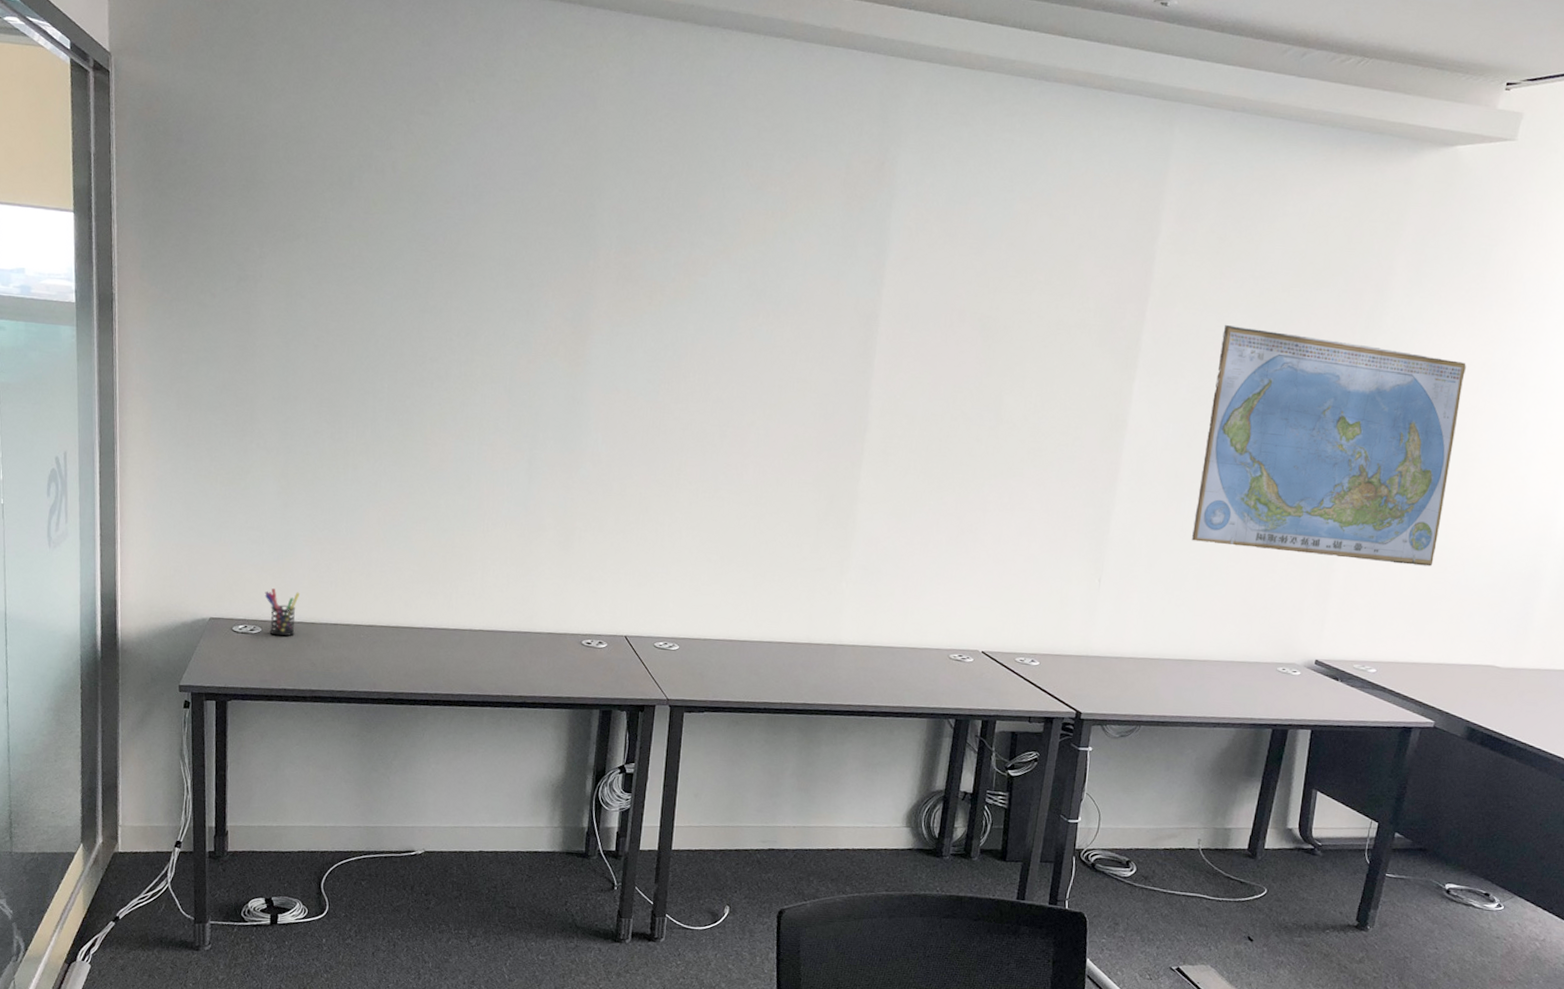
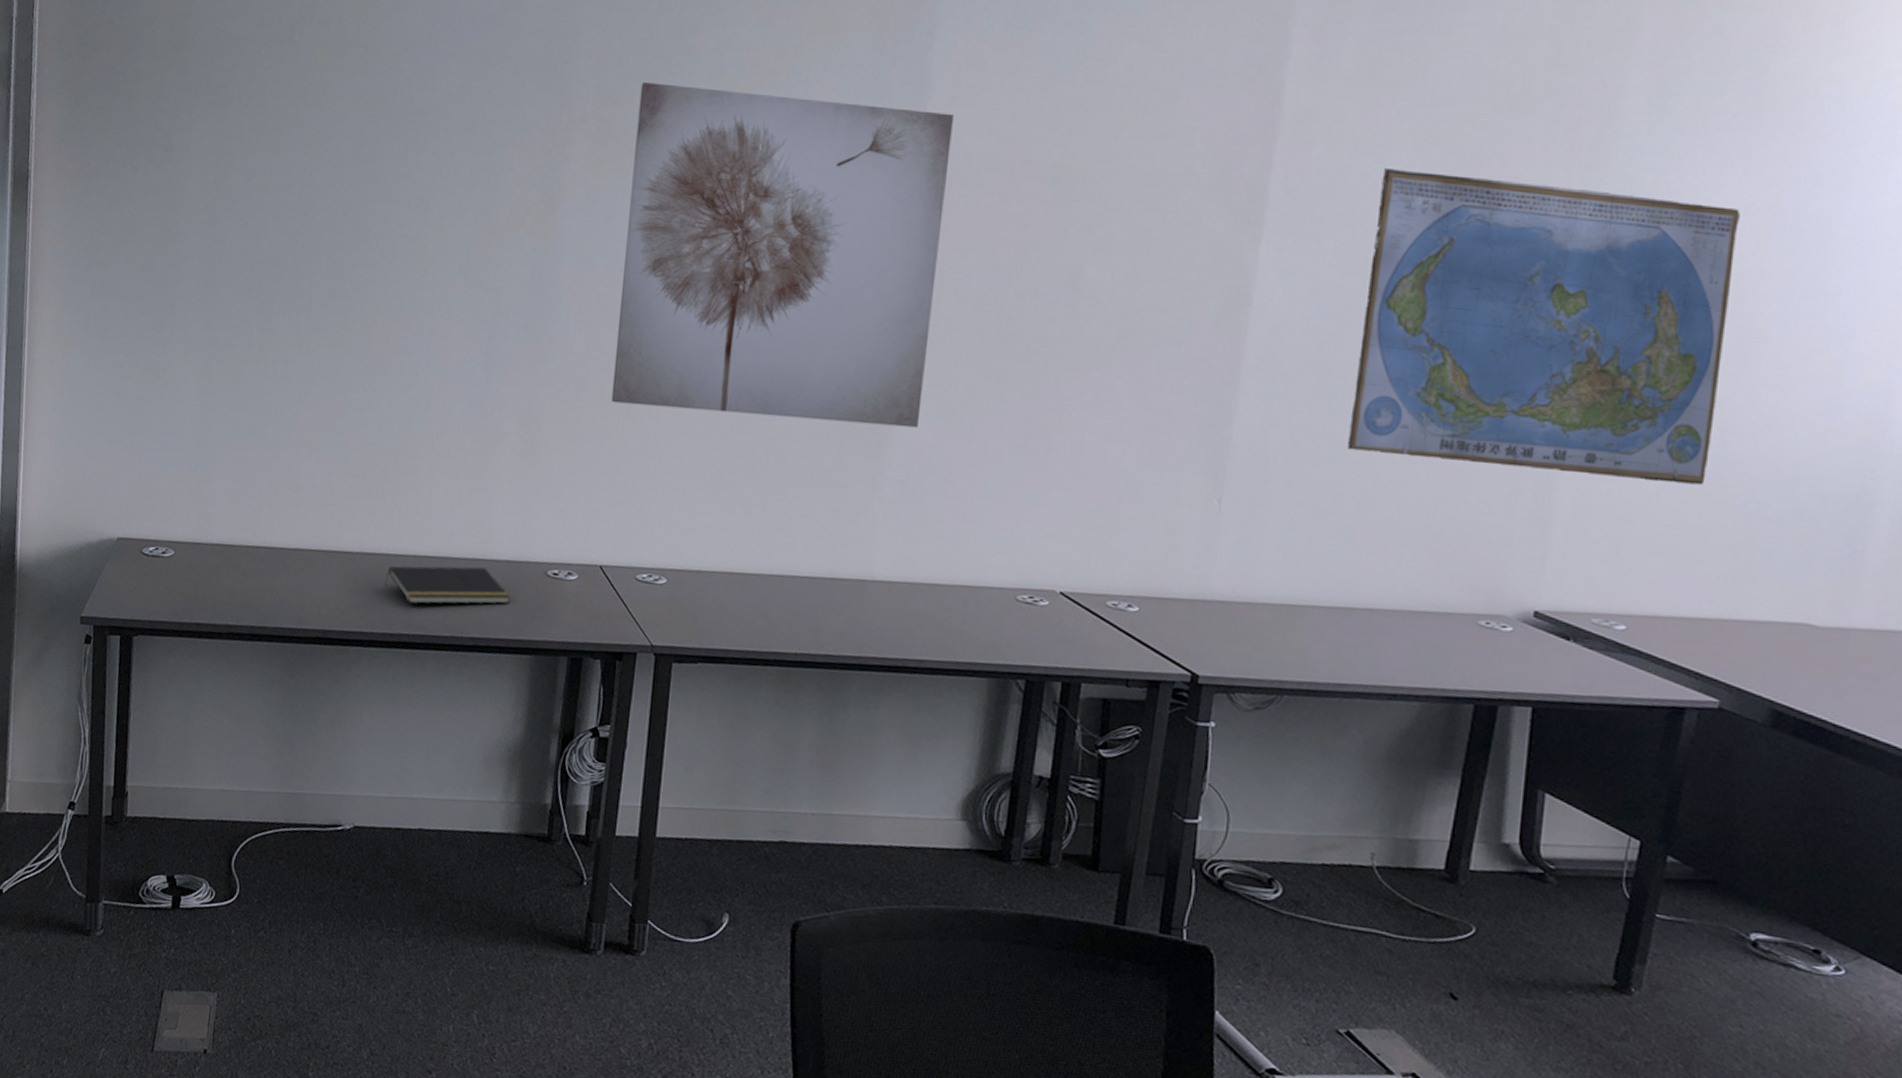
pen holder: present [264,587,300,637] -> none [179,503,219,561]
notepad: none [446,638,552,670] -> present [384,566,510,605]
wall art: none [633,234,906,524] -> present [611,81,954,428]

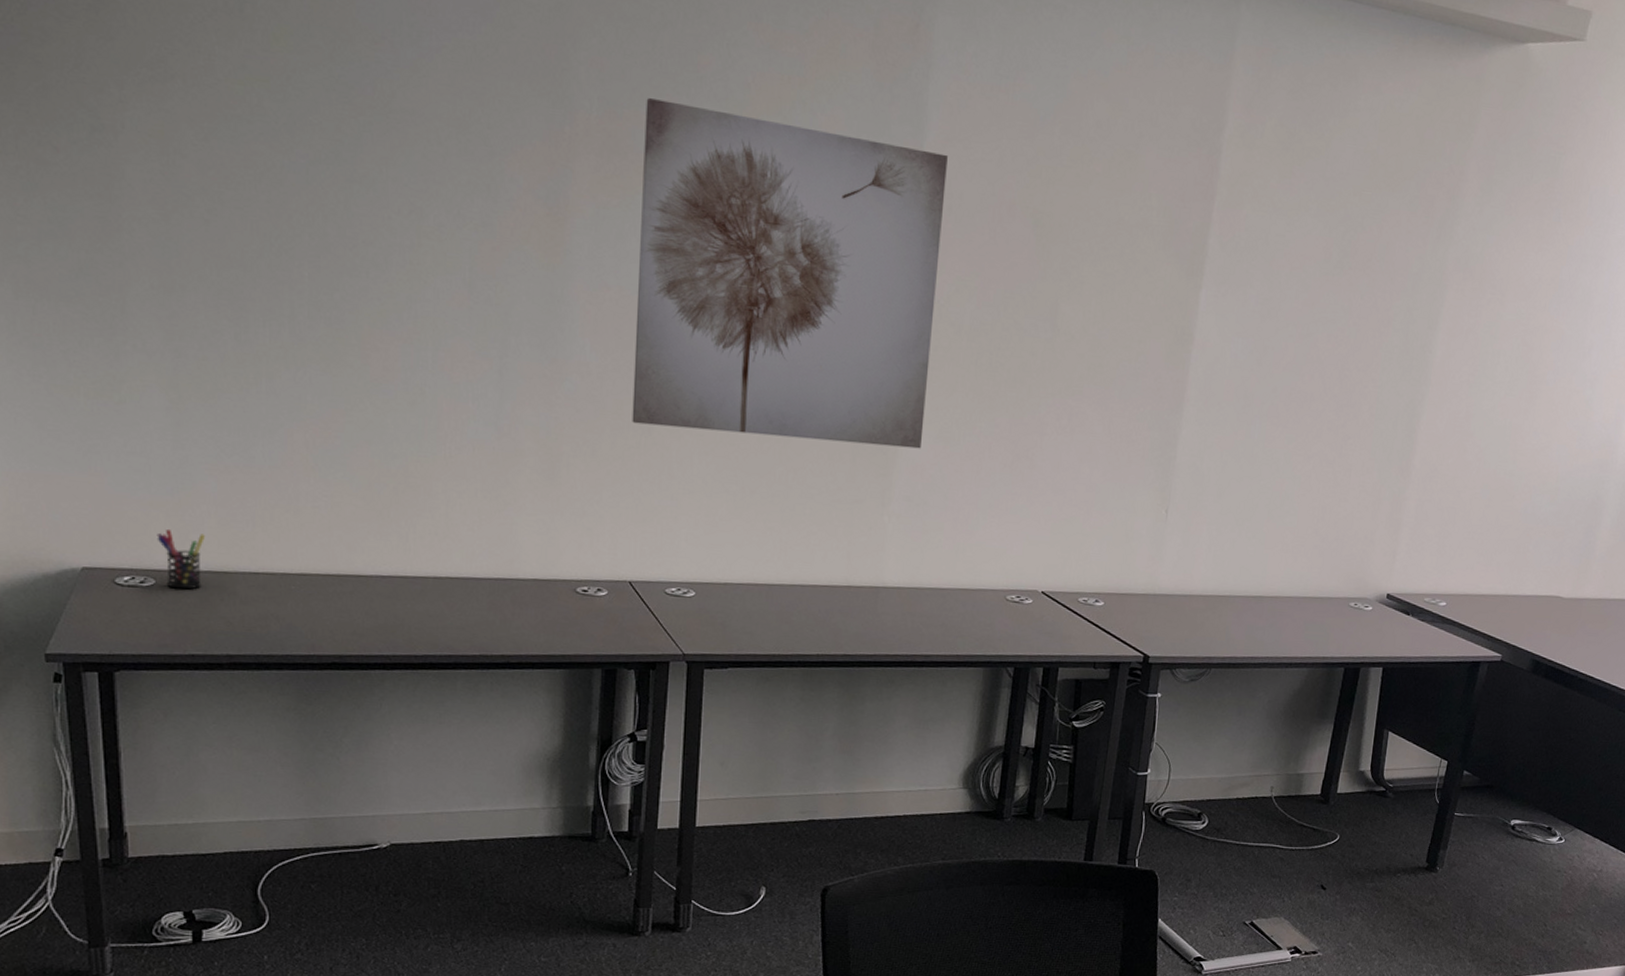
pen holder: none [179,503,219,561] -> present [157,528,205,590]
notepad: present [384,566,510,605] -> none [404,586,540,625]
world map: present [1348,167,1740,485] -> none [1262,229,1535,494]

